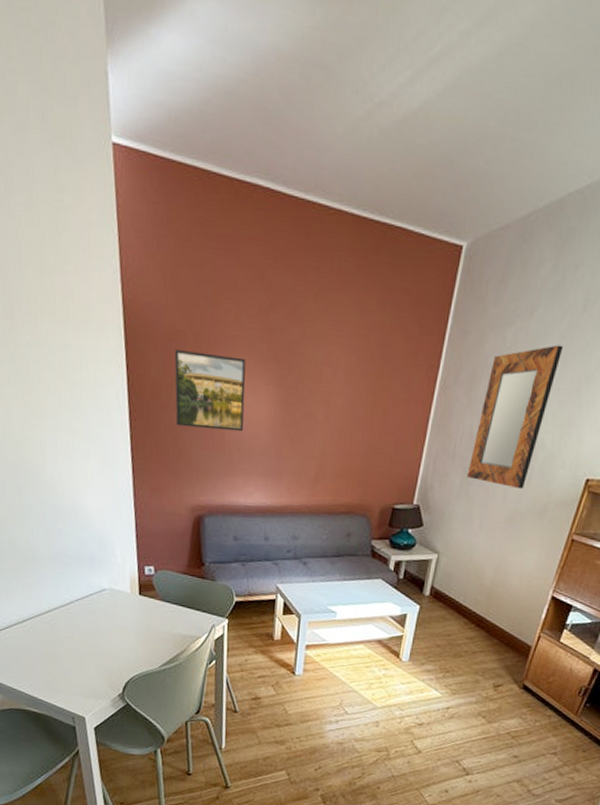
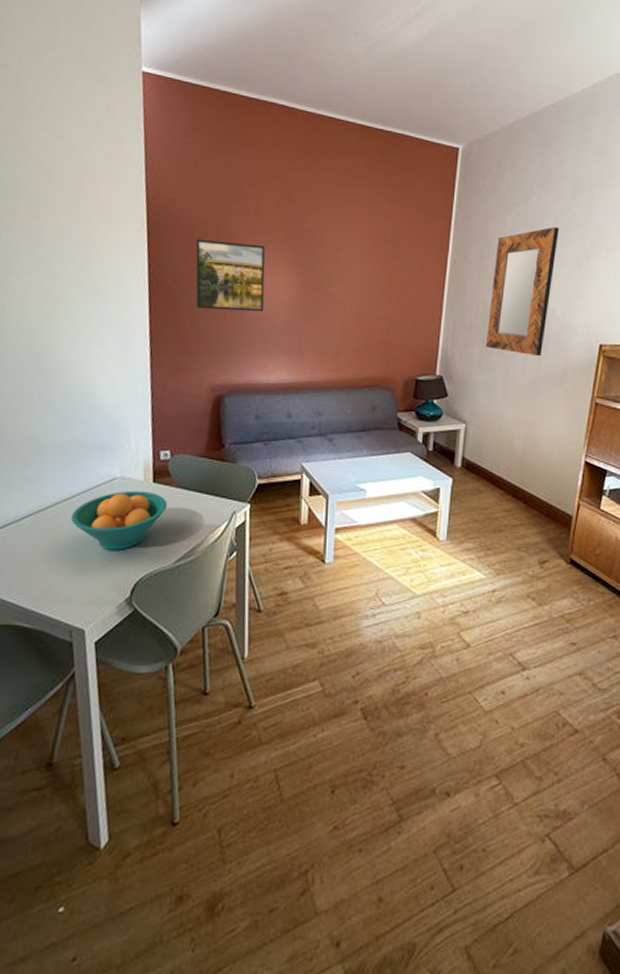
fruit bowl: none [67,601,153,653] -> present [70,490,168,550]

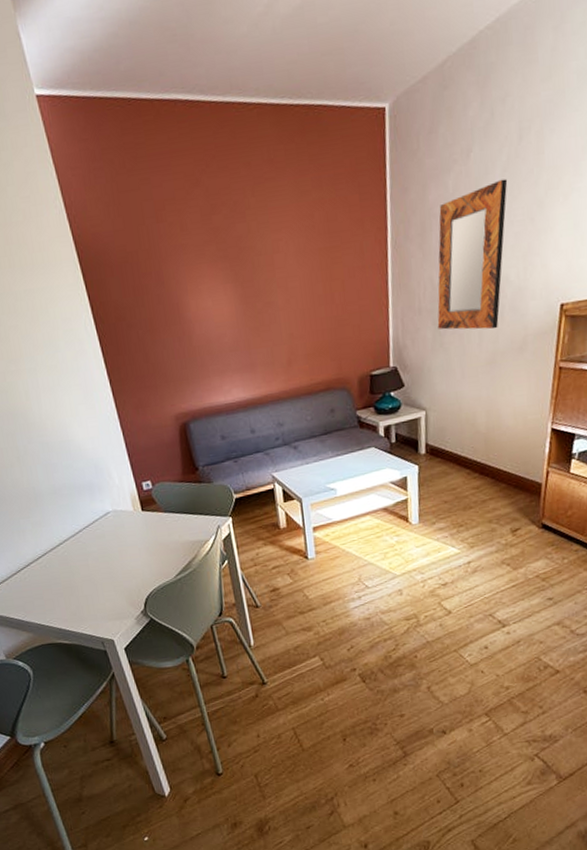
fruit bowl: present [70,490,168,550] -> none [79,519,159,574]
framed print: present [195,238,265,312] -> none [130,264,210,342]

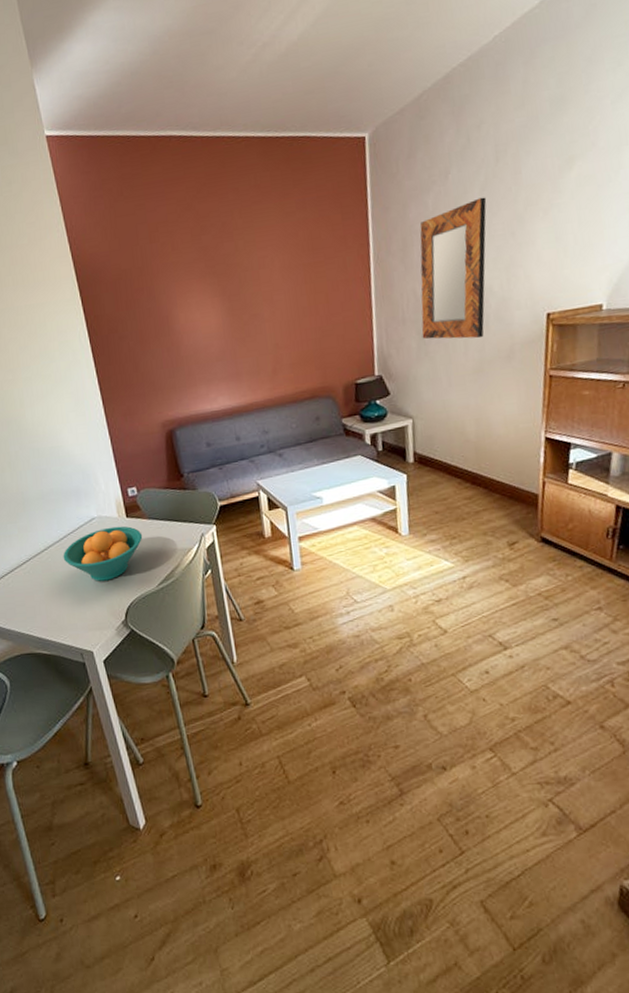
fruit bowl: none [79,519,159,574] -> present [63,526,143,581]

